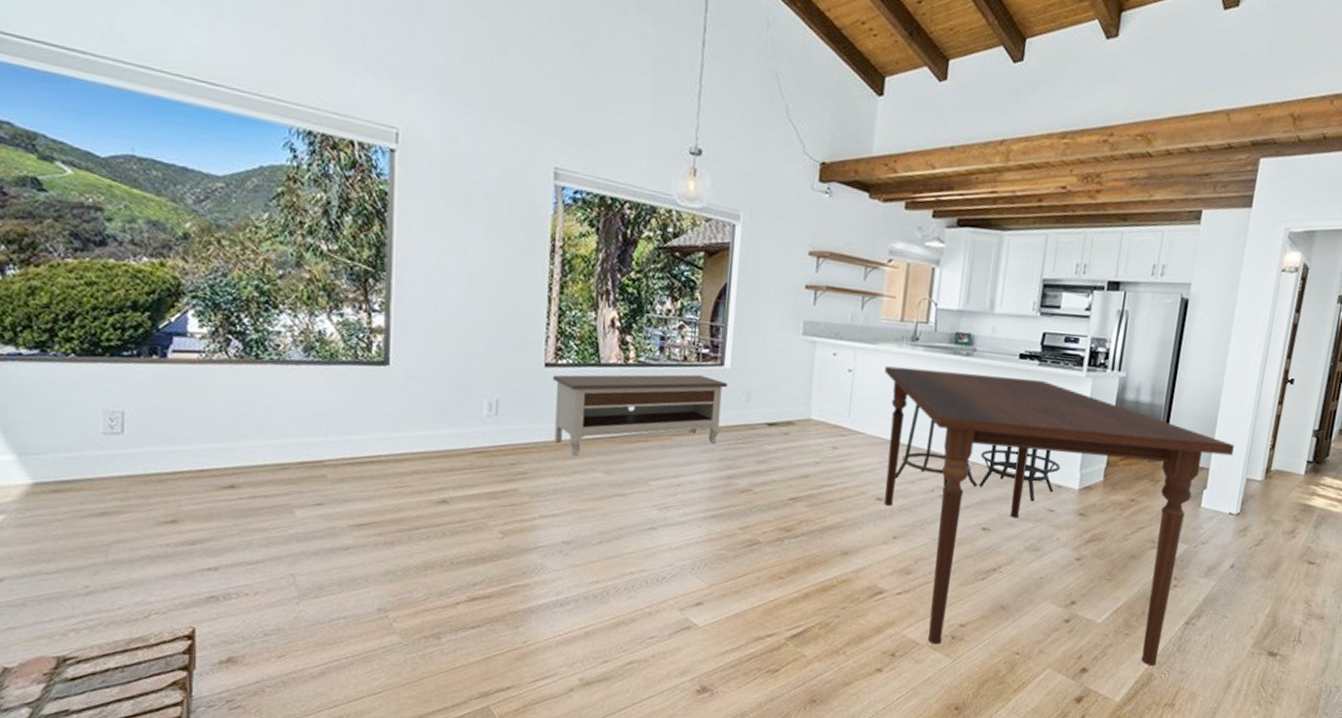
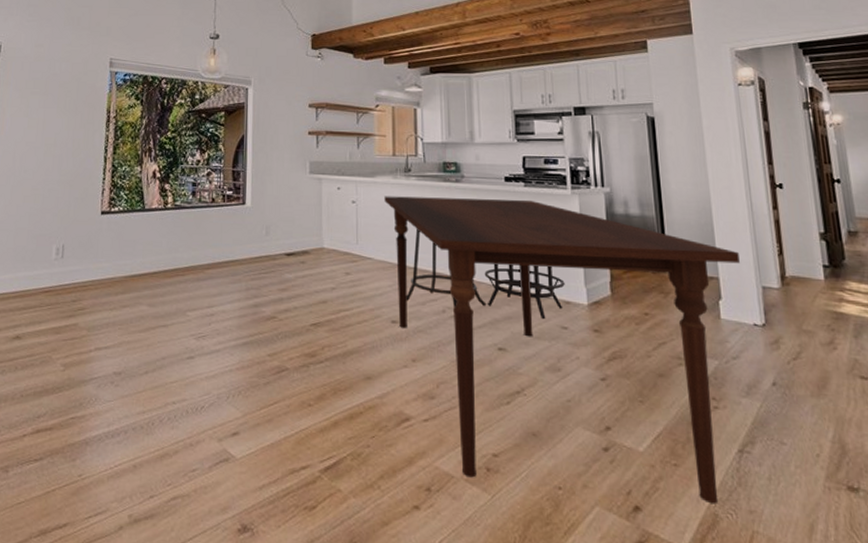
tv stand: present [553,374,727,456] -> none [107,214,249,292]

